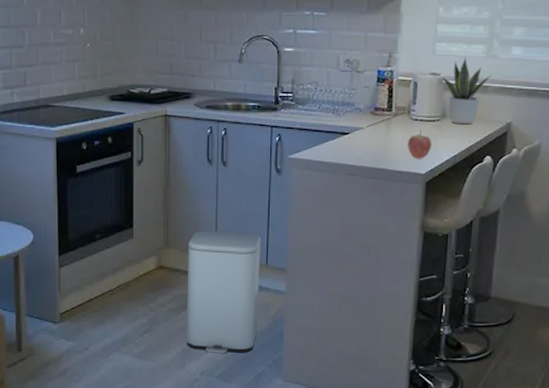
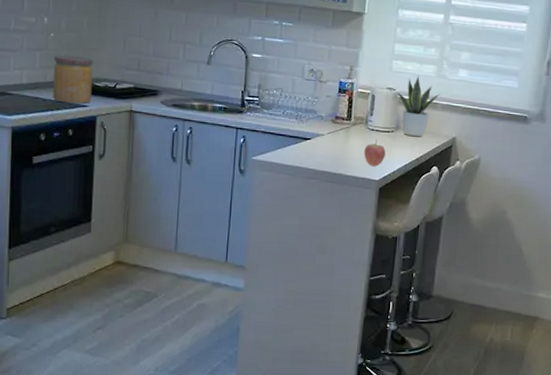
jar: none [91,64,128,112] -> present [53,55,94,104]
pedal bin: present [187,230,262,355] -> none [142,227,223,350]

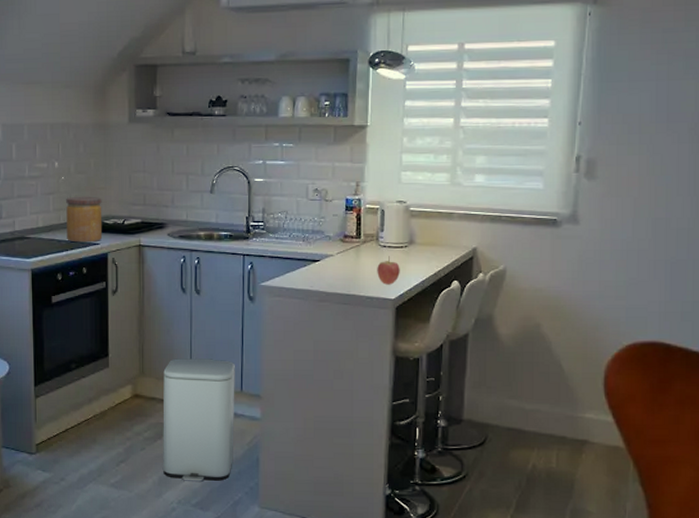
pedal bin: none [142,227,223,350] -> present [162,357,236,483]
potted plant: present [398,75,440,137] -> none [409,185,456,251]

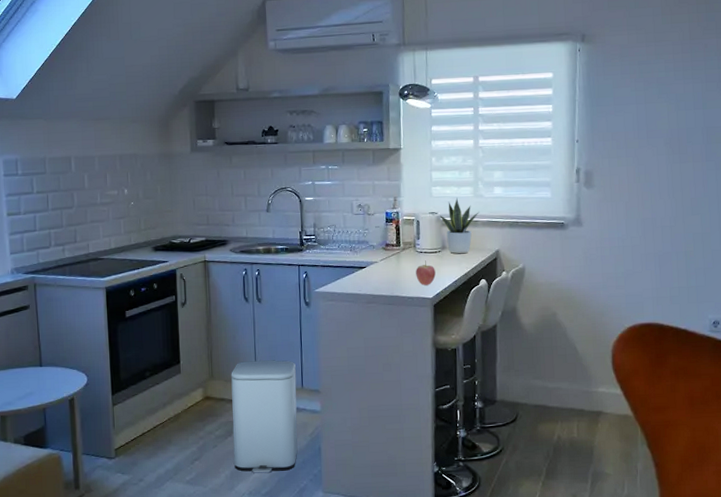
jar: present [66,196,103,243] -> none [136,218,171,261]
potted plant: none [409,185,456,251] -> present [440,198,479,254]

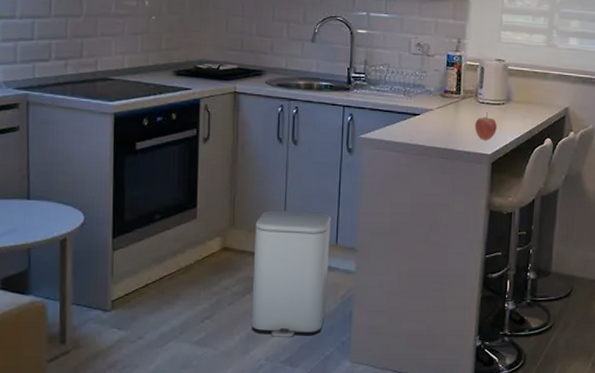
potted plant: present [440,198,479,254] -> none [507,45,551,109]

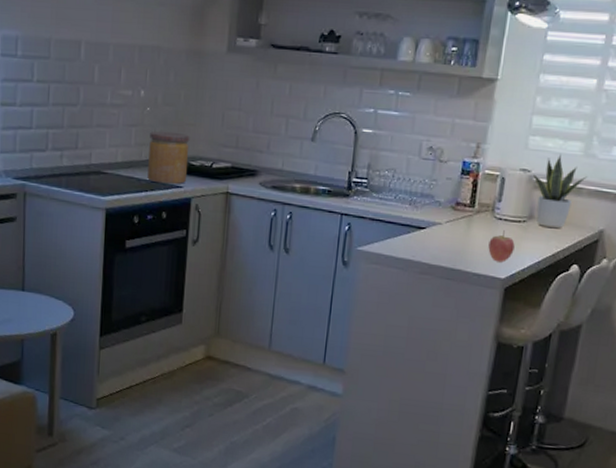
jar: none [155,37,196,87] -> present [147,131,190,185]
pedal bin: present [251,209,332,338] -> none [231,321,321,457]
potted plant: none [507,45,551,109] -> present [533,154,587,229]

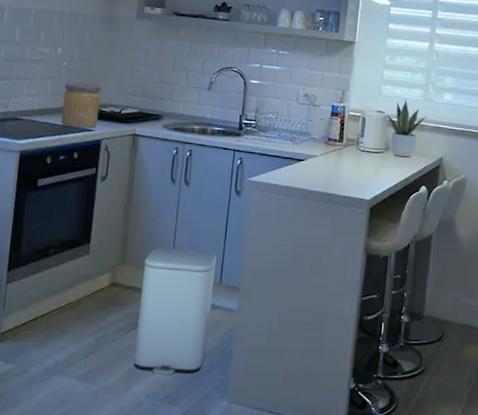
pedal bin: none [231,321,321,457] -> present [134,247,218,376]
fruit: present [488,230,515,263] -> none [355,160,376,186]

